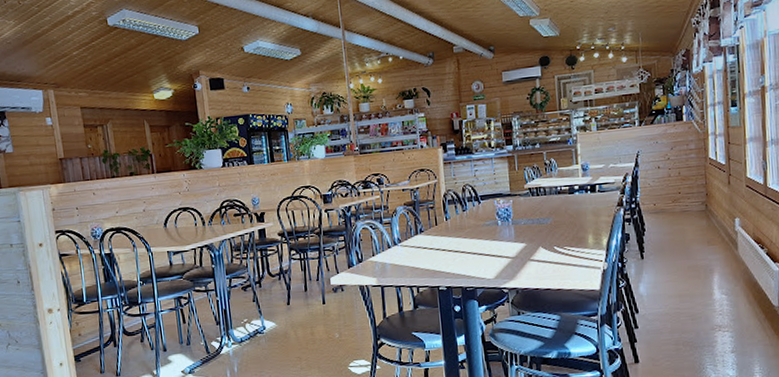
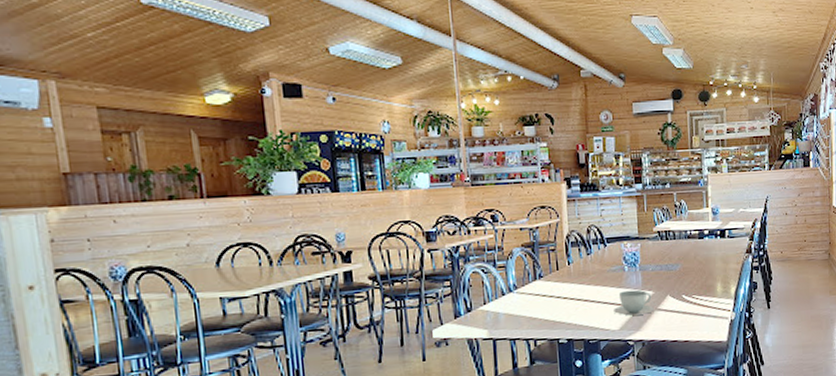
teacup: none [489,242,527,266] -> present [614,290,654,316]

